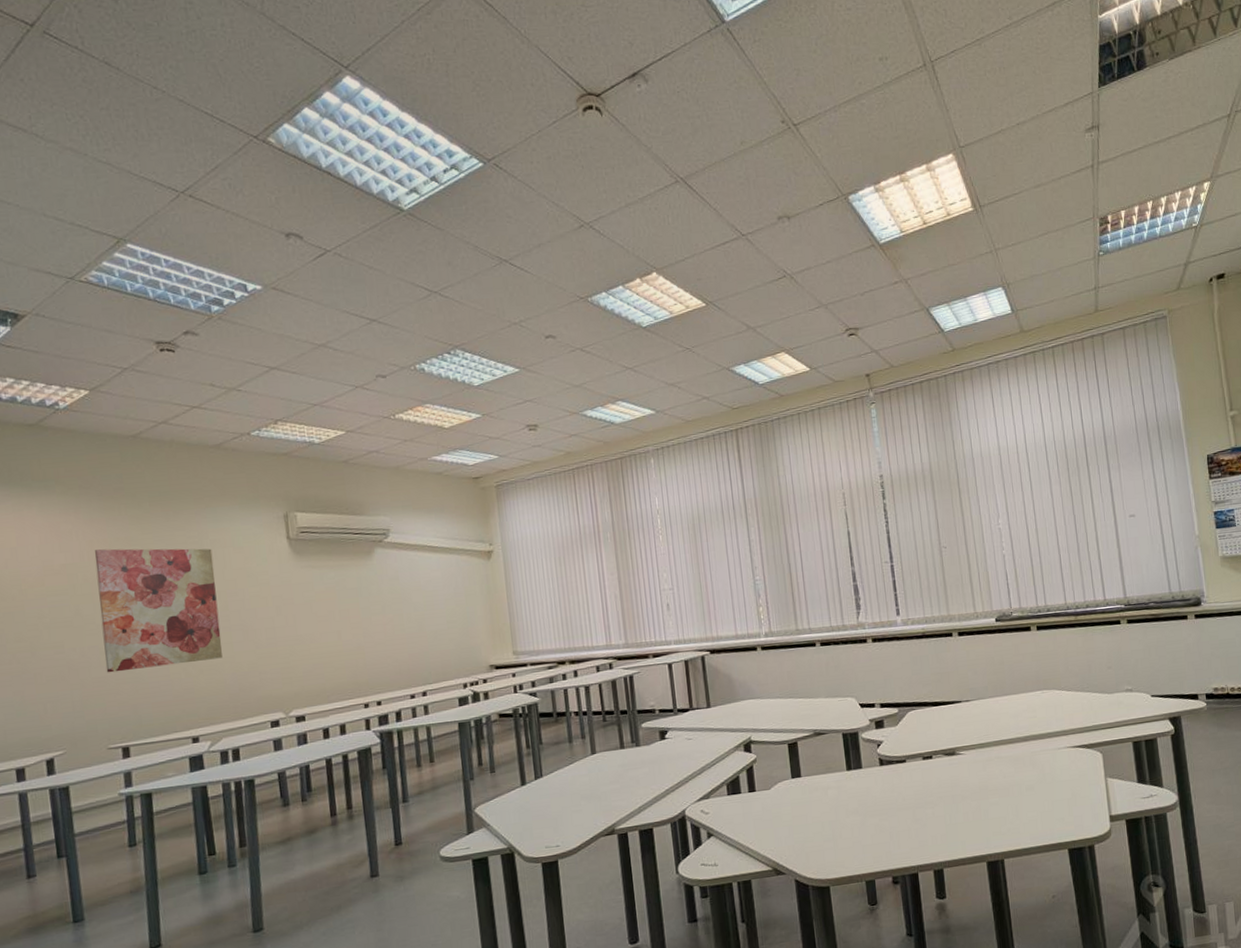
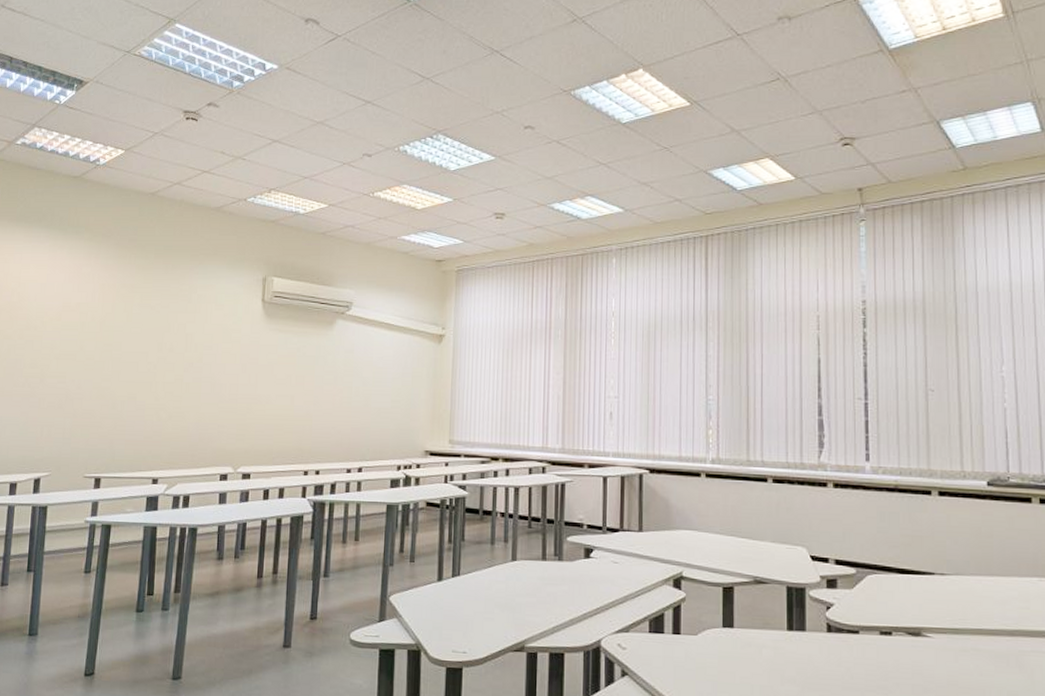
wall art: present [94,548,222,673] -> none [95,293,198,408]

